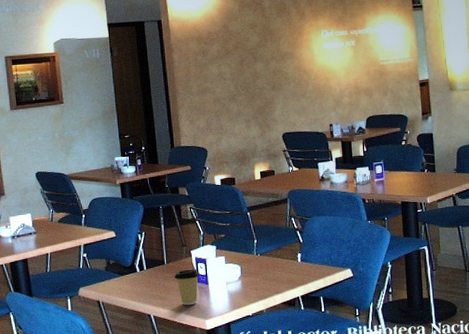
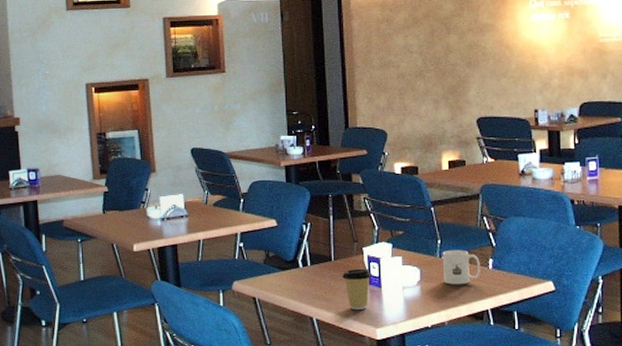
mug: none [258,247,291,278] -> present [442,249,480,285]

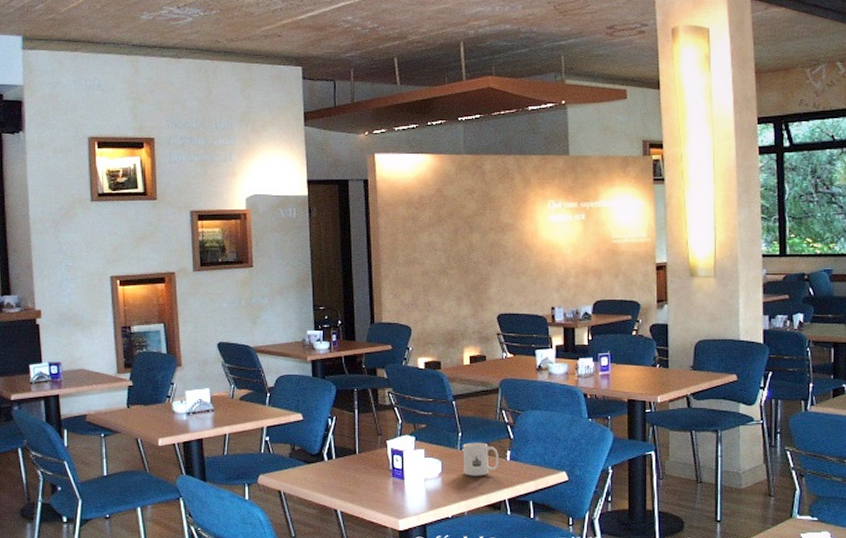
coffee cup: present [342,268,372,310] -> none [367,461,395,501]

